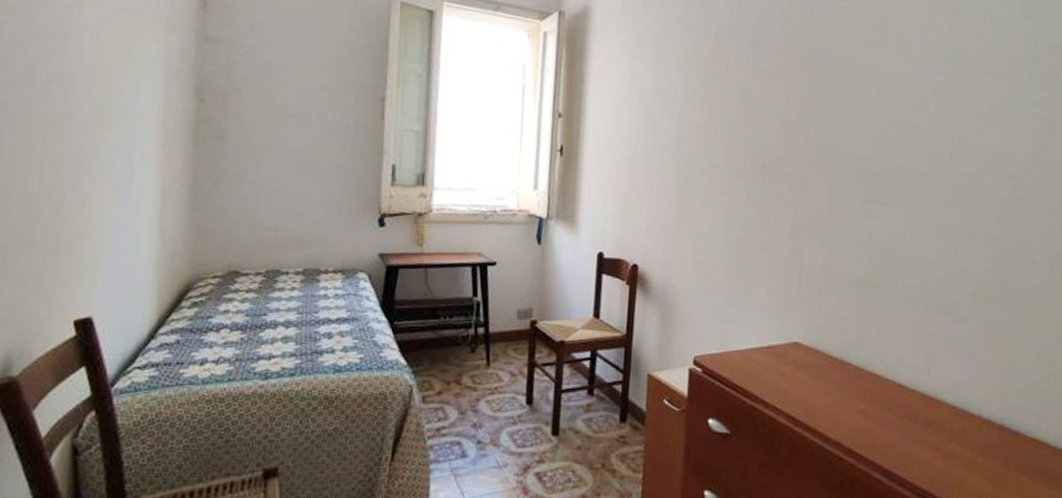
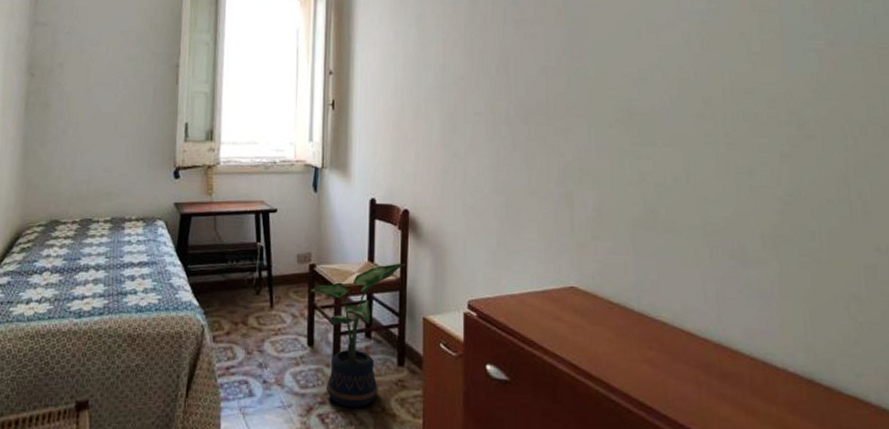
potted plant: none [531,319,632,465] -> present [310,263,406,408]

